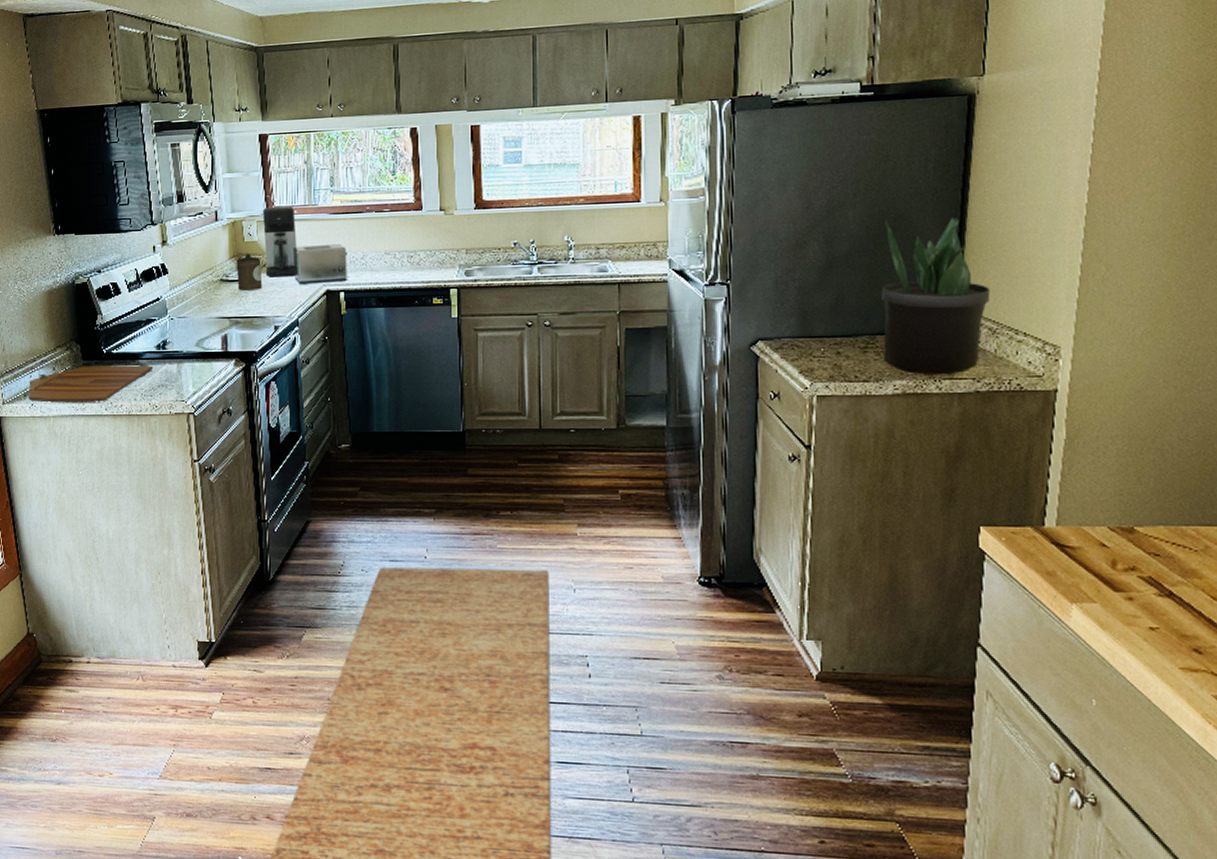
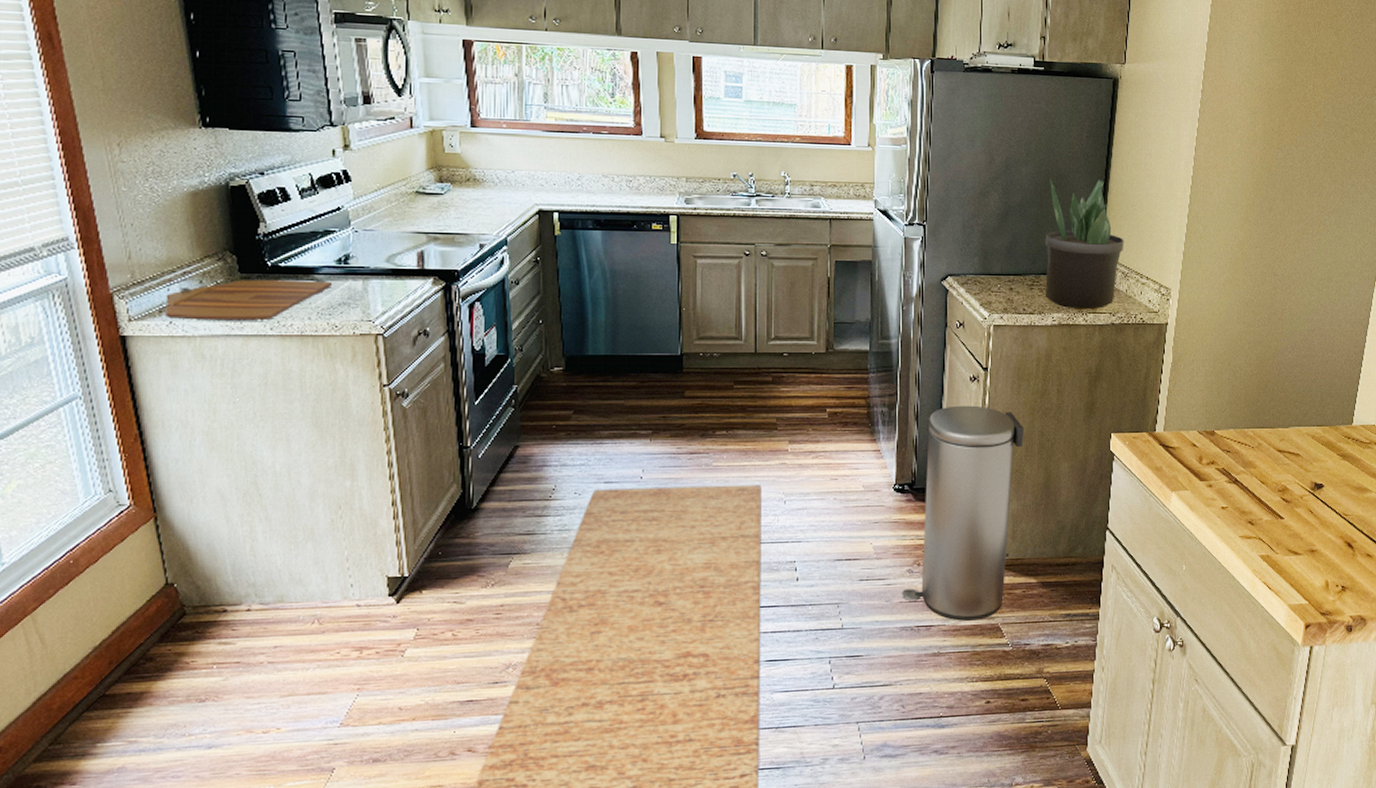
canister: present [236,253,263,291] -> none [435,166,466,205]
coffee maker: present [262,205,297,277] -> none [466,118,506,193]
toaster: present [292,243,348,285] -> none [501,162,563,203]
pedal bin: none [711,489,860,742] -> present [902,405,1024,621]

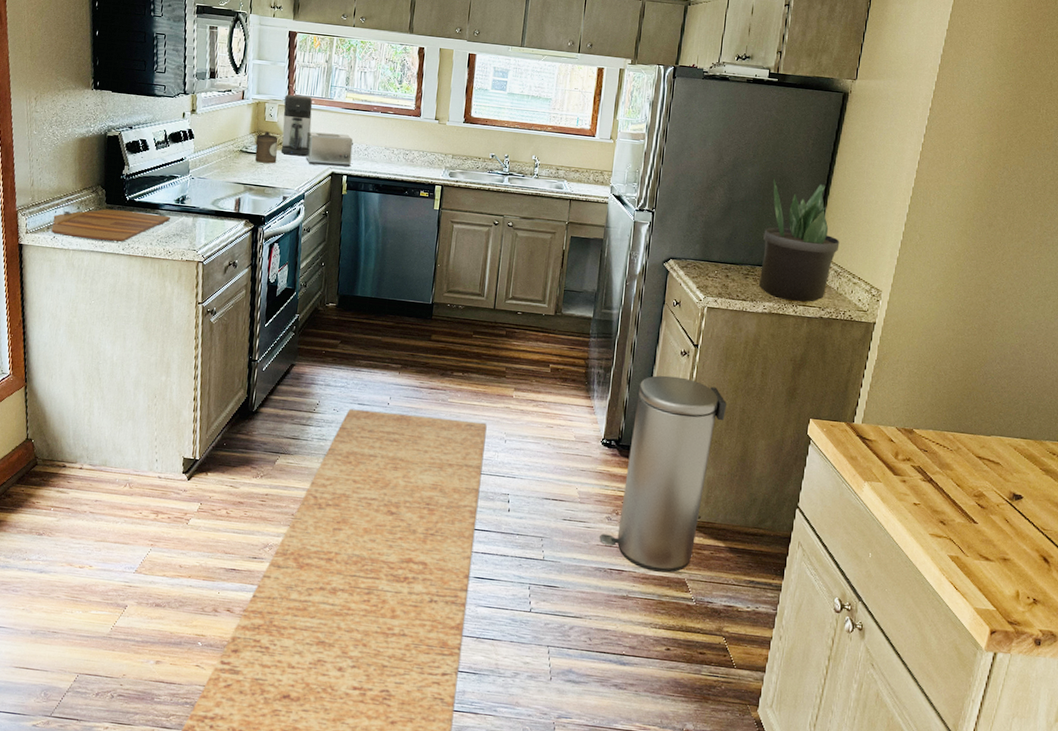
canister: none [435,166,466,205] -> present [254,131,278,164]
coffee maker: none [466,118,506,193] -> present [280,95,313,156]
toaster: none [501,162,563,203] -> present [305,131,354,168]

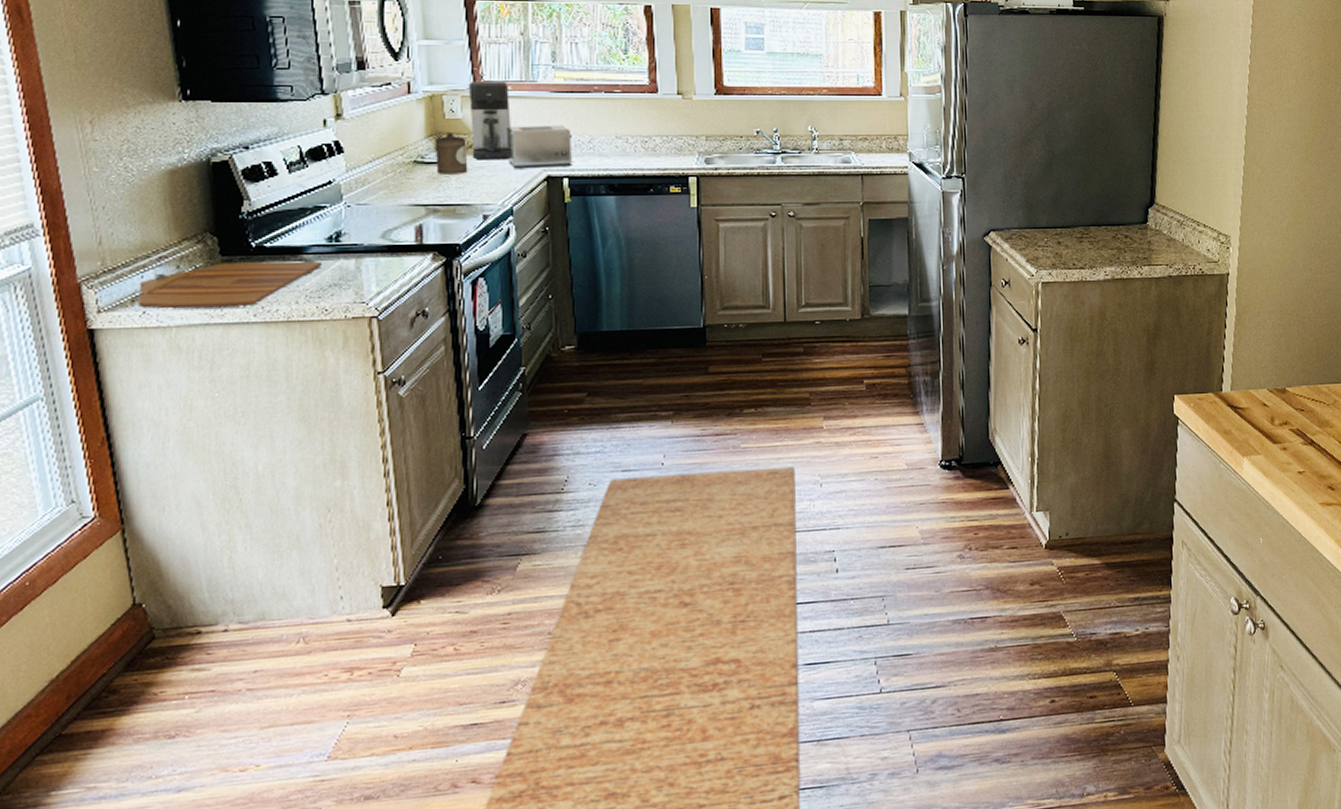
pedal bin: present [599,375,726,573] -> none [953,370,1080,610]
planter: present [758,178,840,302] -> none [1093,122,1178,262]

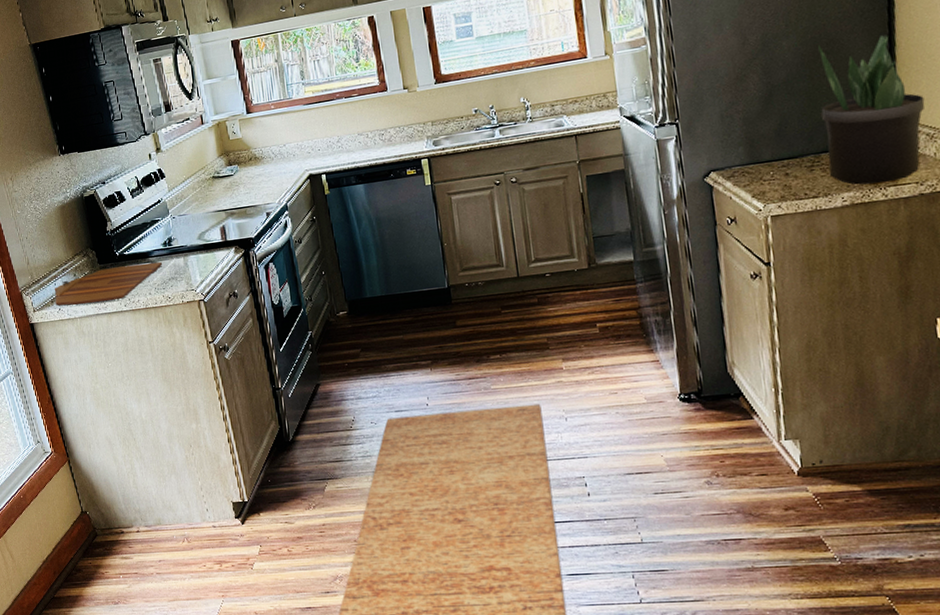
canister: present [434,132,468,174] -> none [225,150,251,185]
coffee maker: present [468,80,511,160] -> none [242,102,279,169]
toaster: present [506,125,573,169] -> none [274,130,328,173]
planter: none [1093,122,1178,262] -> present [818,35,925,185]

